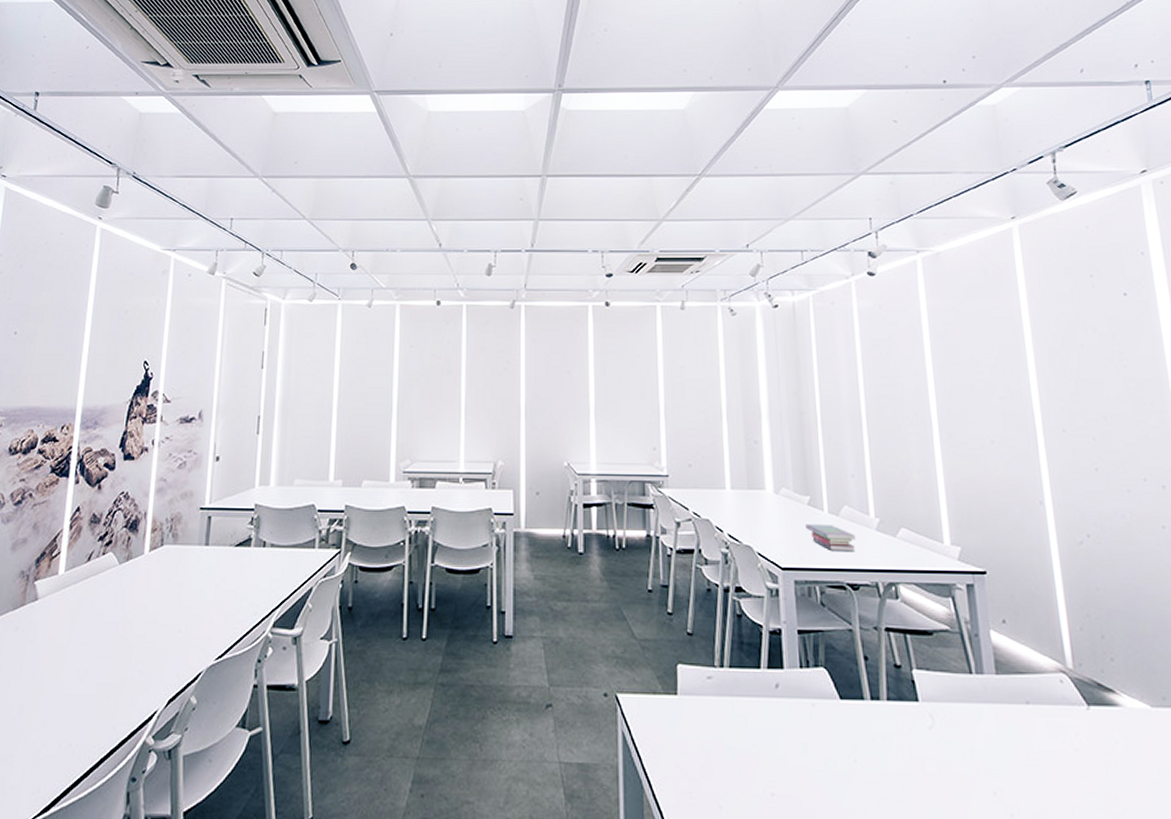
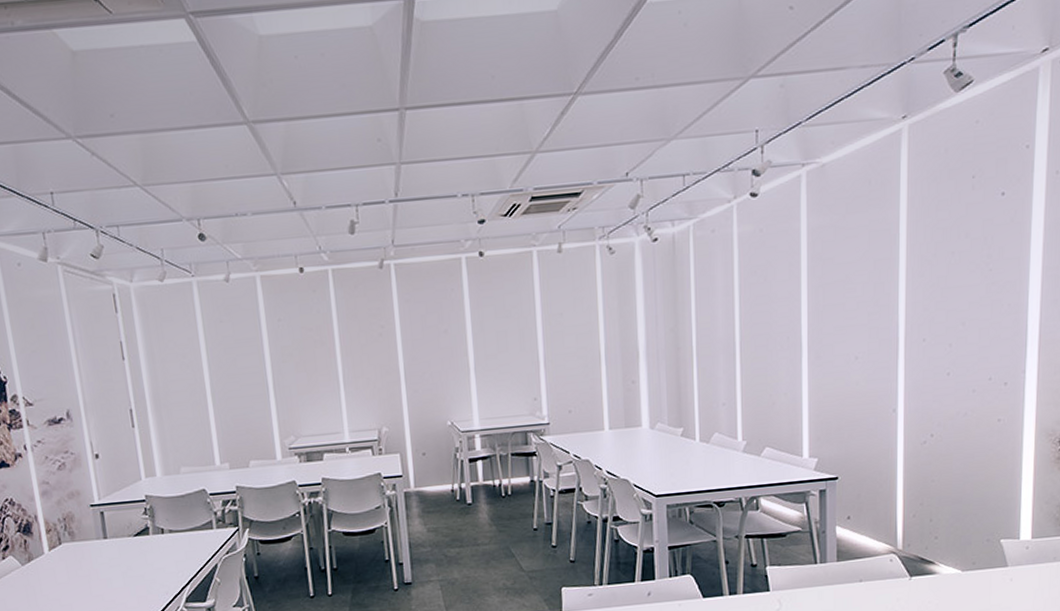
books: present [805,524,856,552] -> none [678,451,724,475]

